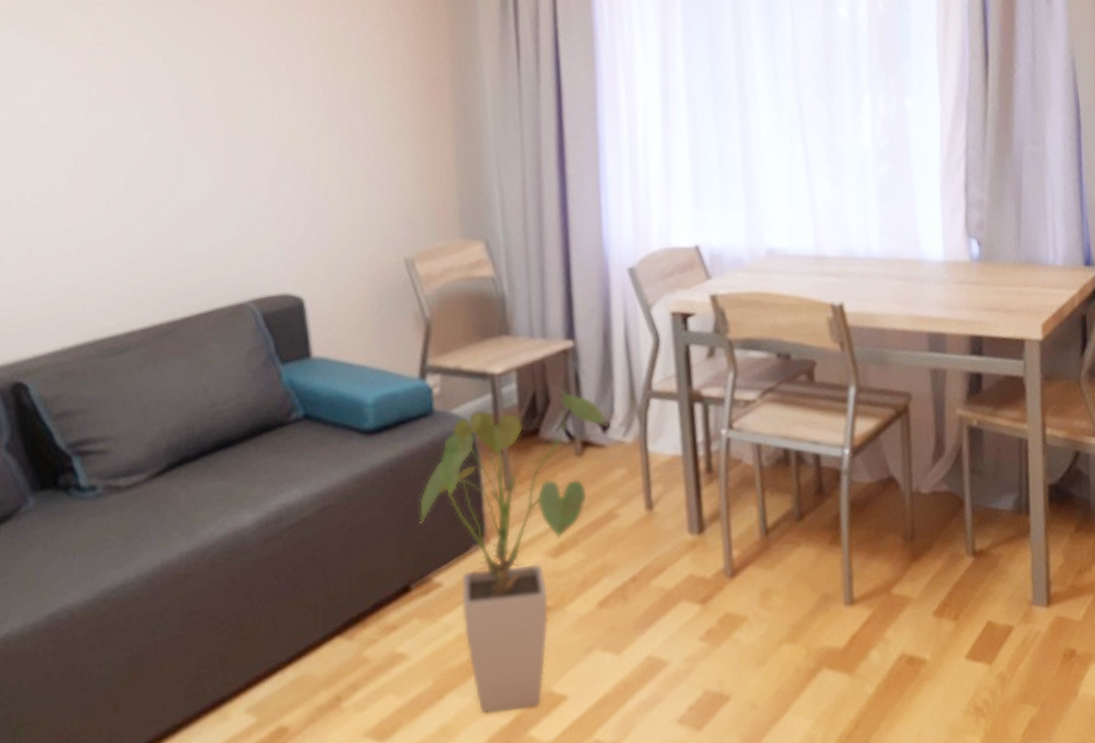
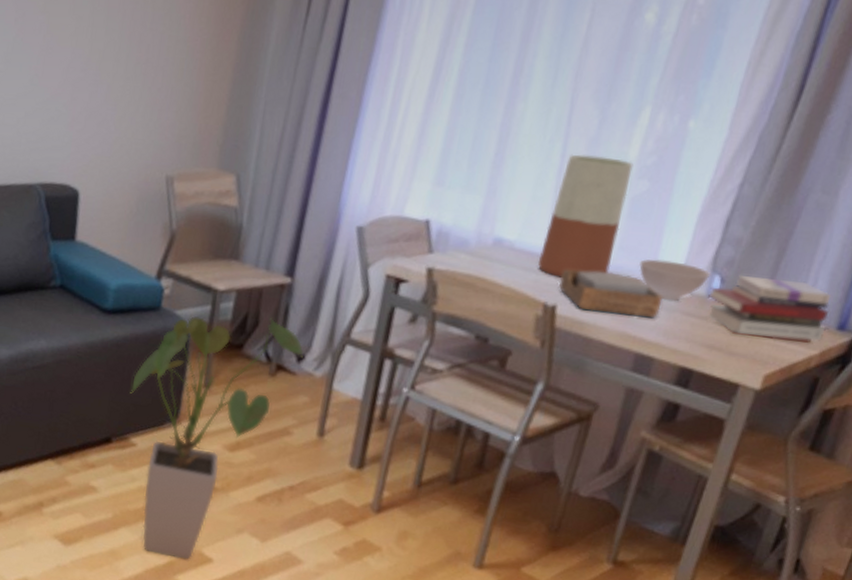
vase: none [811,147,880,275] -> present [537,154,634,278]
napkin holder: none [838,258,936,302] -> present [558,270,664,318]
bowl: none [904,233,968,275] -> present [639,259,711,302]
books: none [971,228,1076,292] -> present [707,275,832,343]

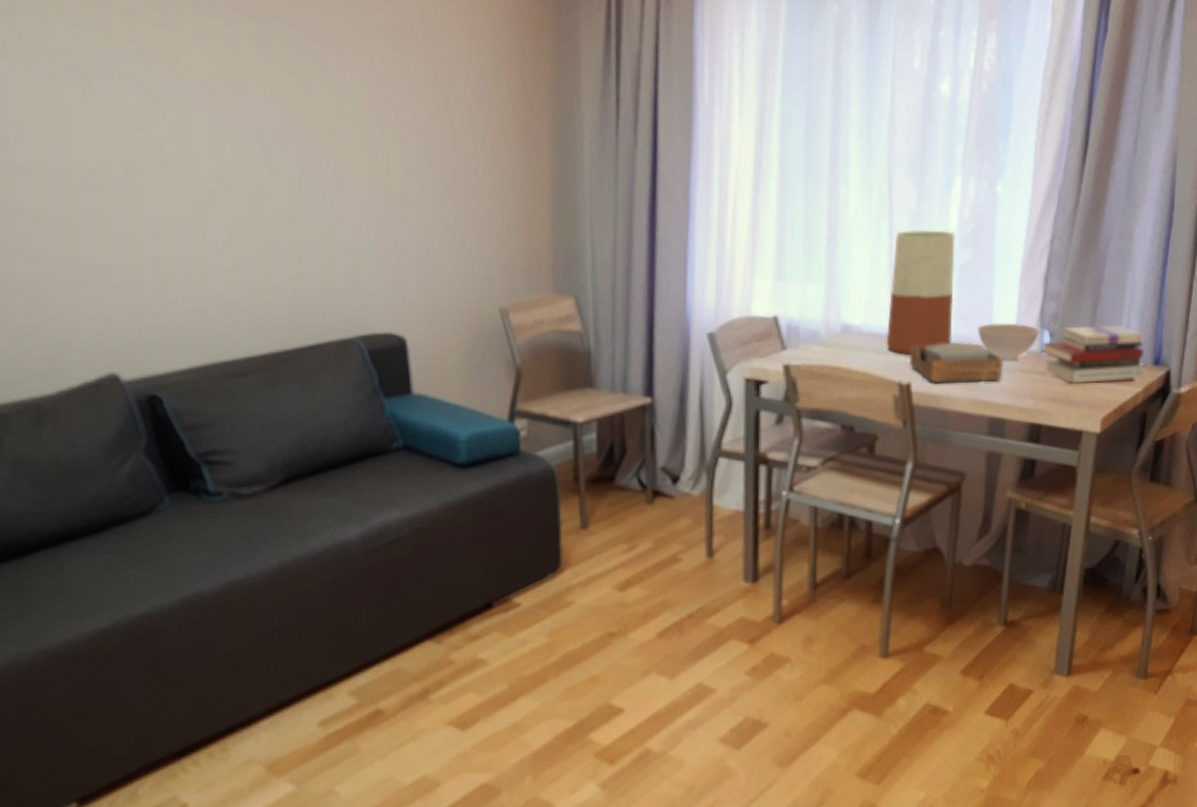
house plant: present [130,315,304,559] -> none [503,442,678,716]

